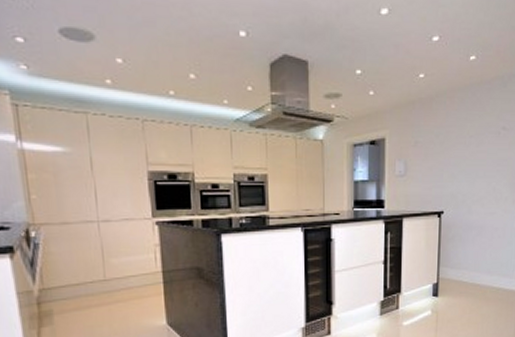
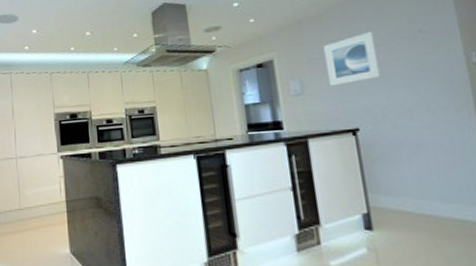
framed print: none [427,122,470,171] -> present [323,31,381,87]

